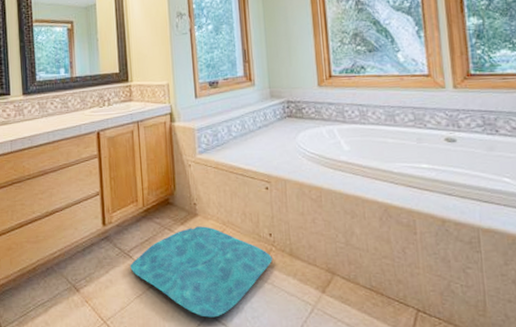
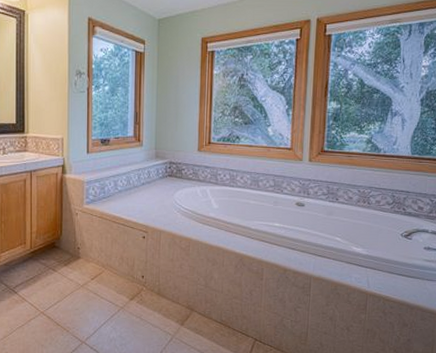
bath mat: present [130,226,272,318] -> none [15,268,142,345]

